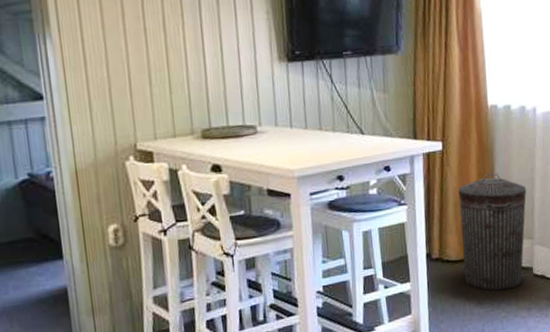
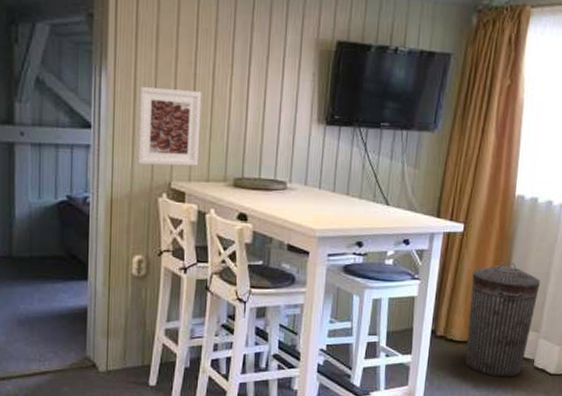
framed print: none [89,46,162,131] -> present [137,86,202,167]

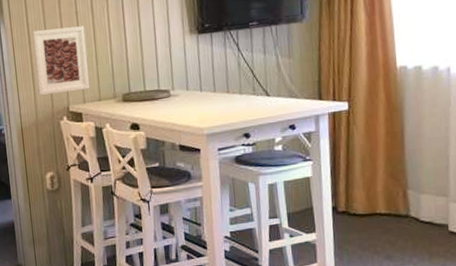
trash can: present [464,262,540,377] -> none [365,131,440,246]

